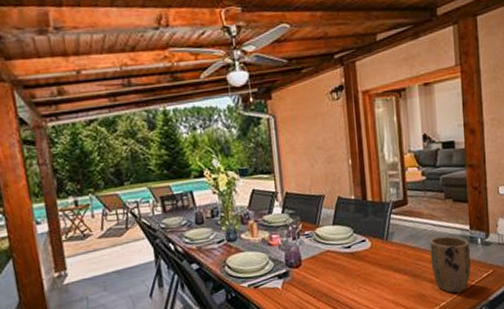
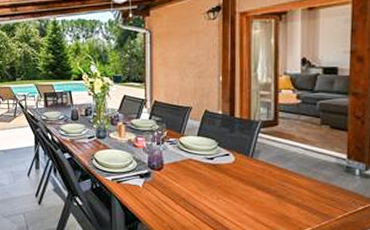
plant pot: present [430,236,471,293] -> none [298,161,346,221]

